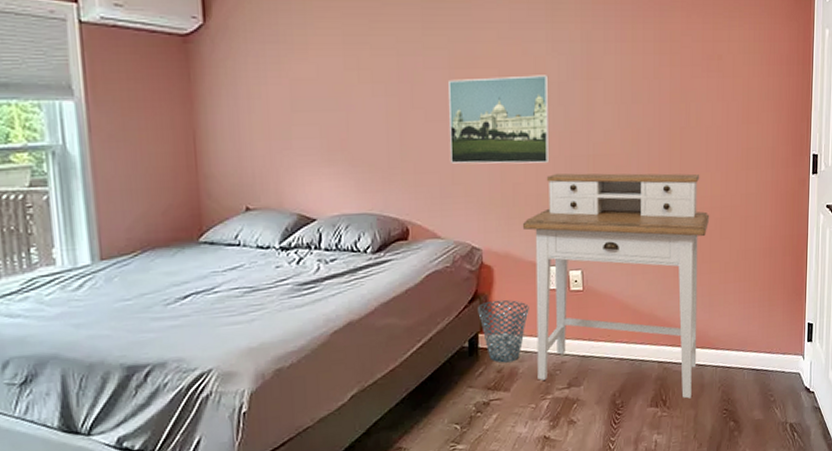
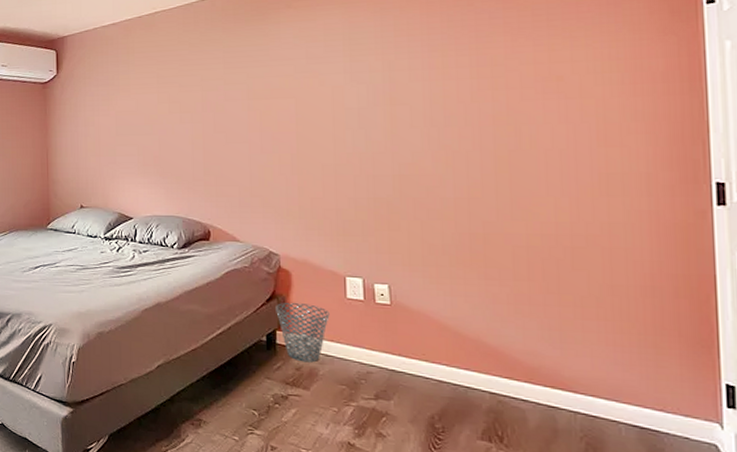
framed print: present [449,75,550,164] -> none [248,102,350,181]
desk: present [522,173,710,399] -> none [321,192,556,442]

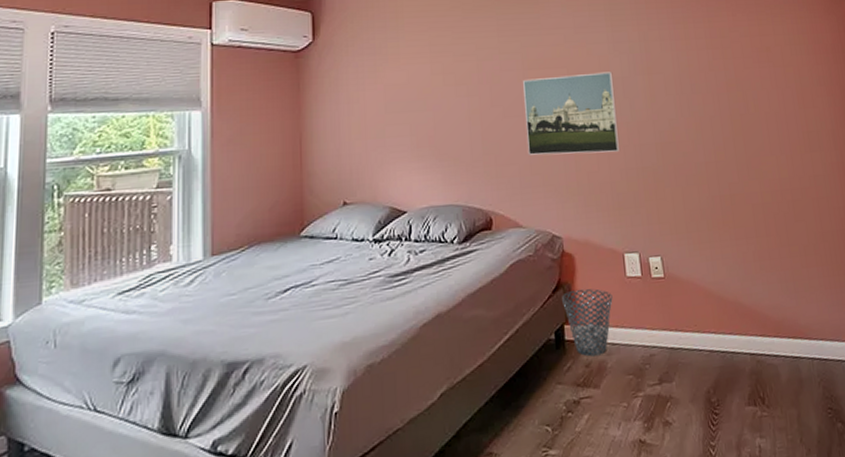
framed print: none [248,102,350,181] -> present [523,71,621,155]

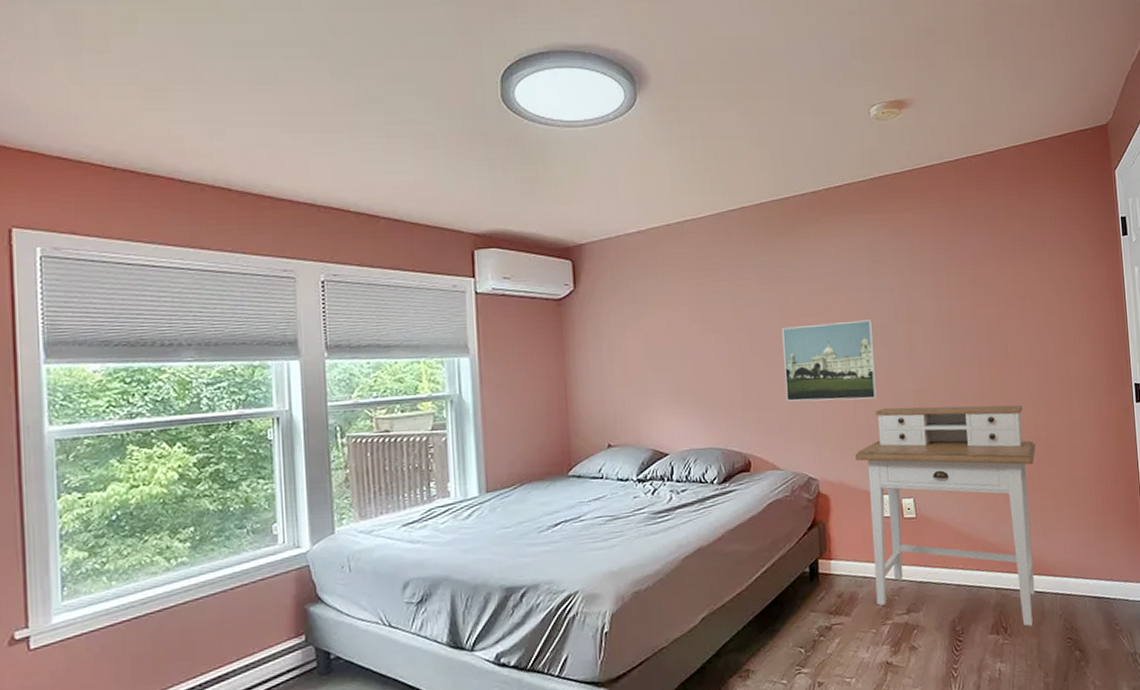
waste basket: present [562,288,613,357] -> none [817,527,866,588]
desk: none [599,157,791,396] -> present [855,405,1036,627]

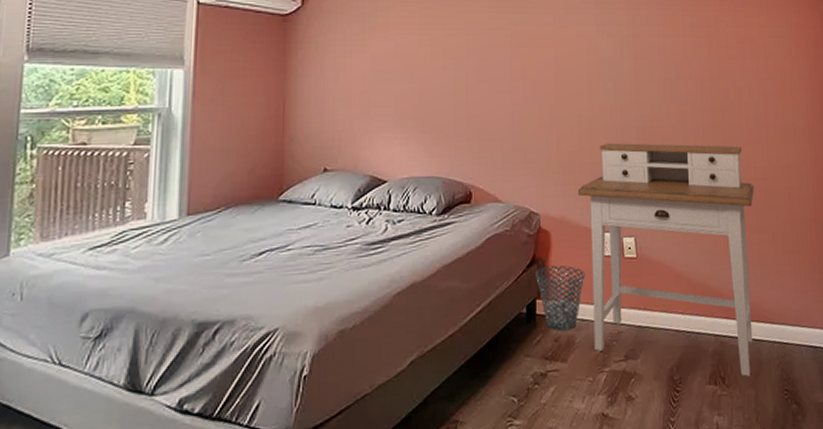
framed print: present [782,319,878,401] -> none [511,54,602,133]
waste basket: none [817,527,866,588] -> present [536,265,585,331]

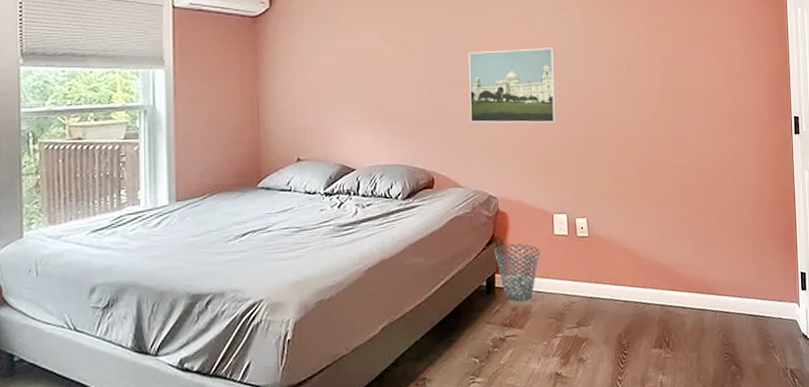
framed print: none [511,54,602,133] -> present [469,47,557,123]
desk: present [577,143,755,377] -> none [533,131,702,342]

